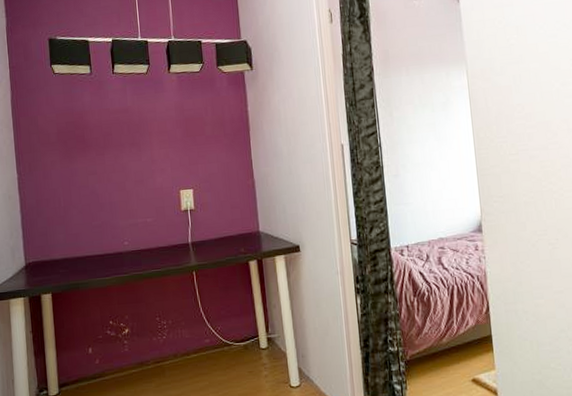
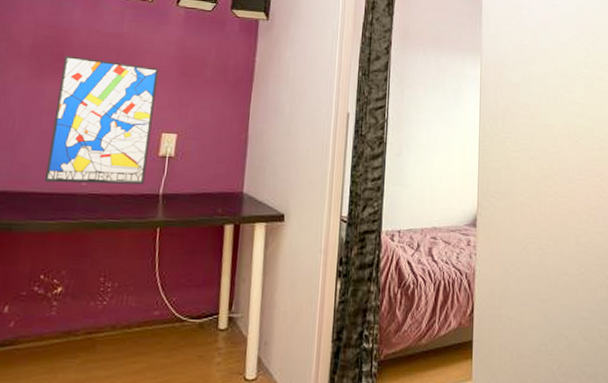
wall art: none [86,133,174,247] -> present [44,55,159,185]

